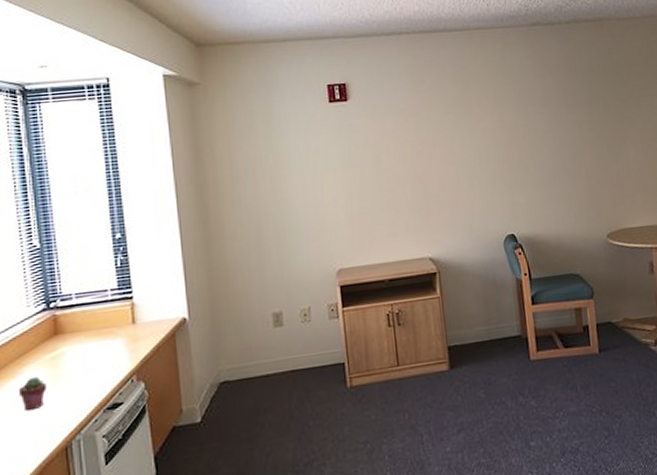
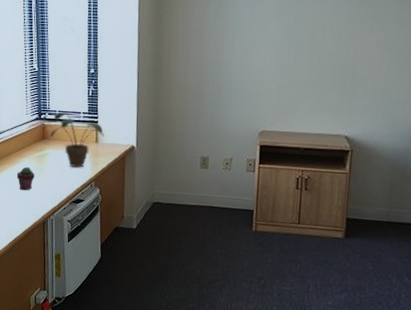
potted plant: none [66,291,144,363] -> present [50,111,104,168]

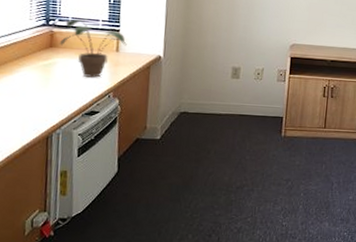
potted succulent: present [17,166,35,190] -> none [14,76,38,102]

